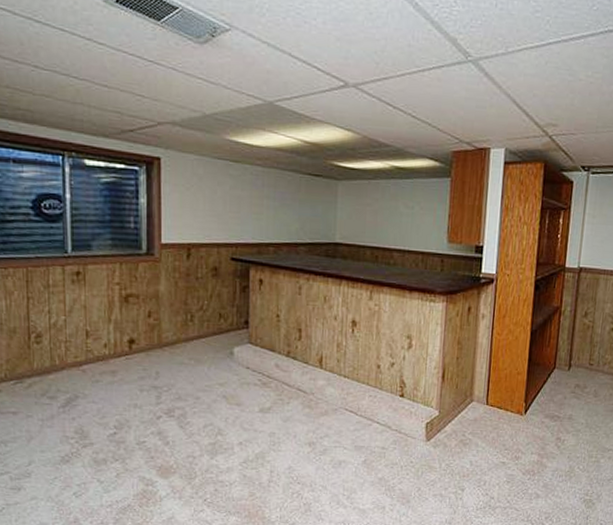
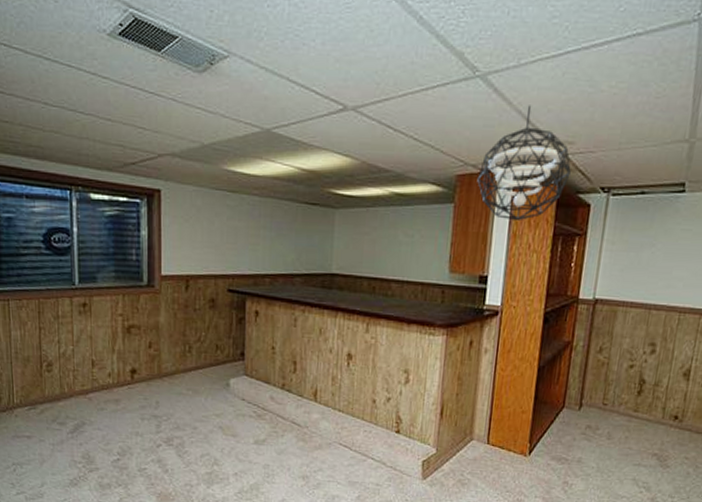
pendant light: none [471,89,555,196] -> present [477,105,571,222]

